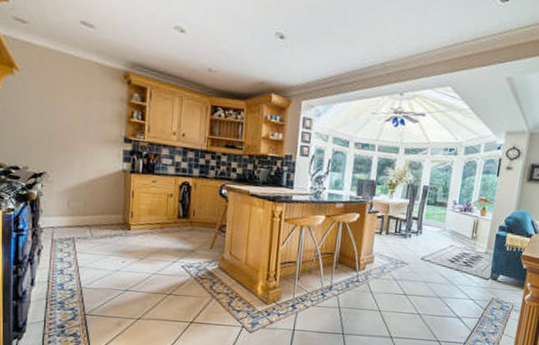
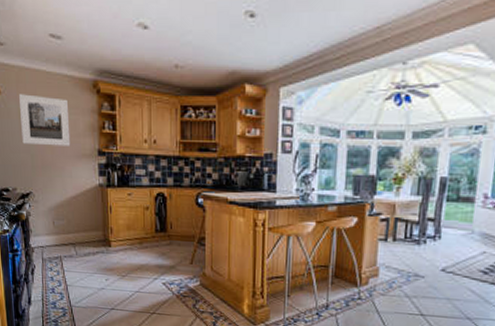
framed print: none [39,74,96,131] -> present [19,94,71,146]

